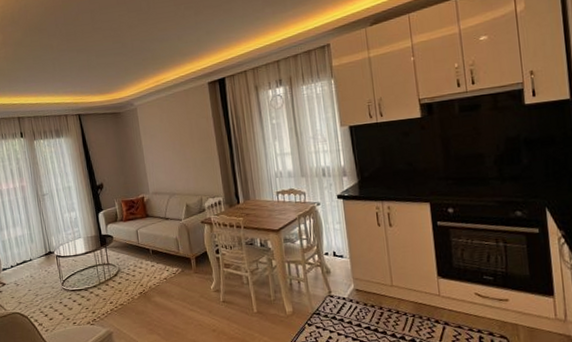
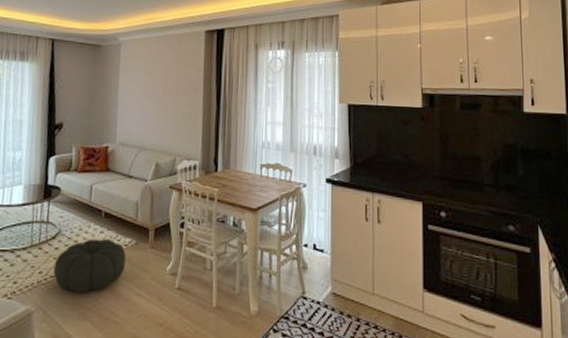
pouf: none [120,270,177,315] -> present [53,238,127,294]

